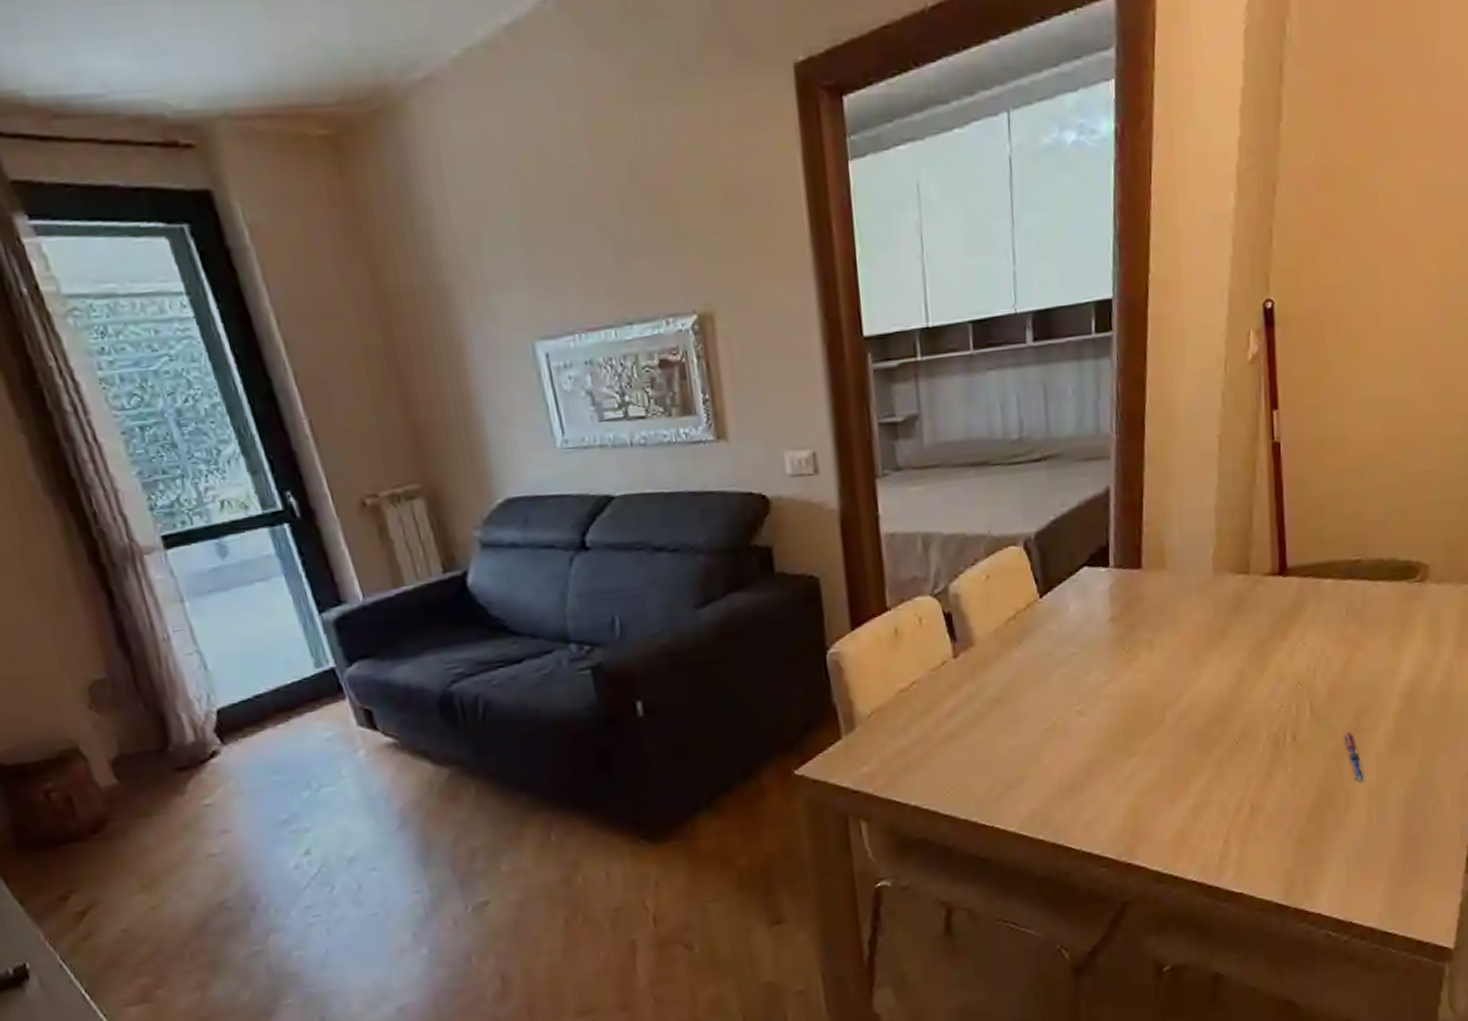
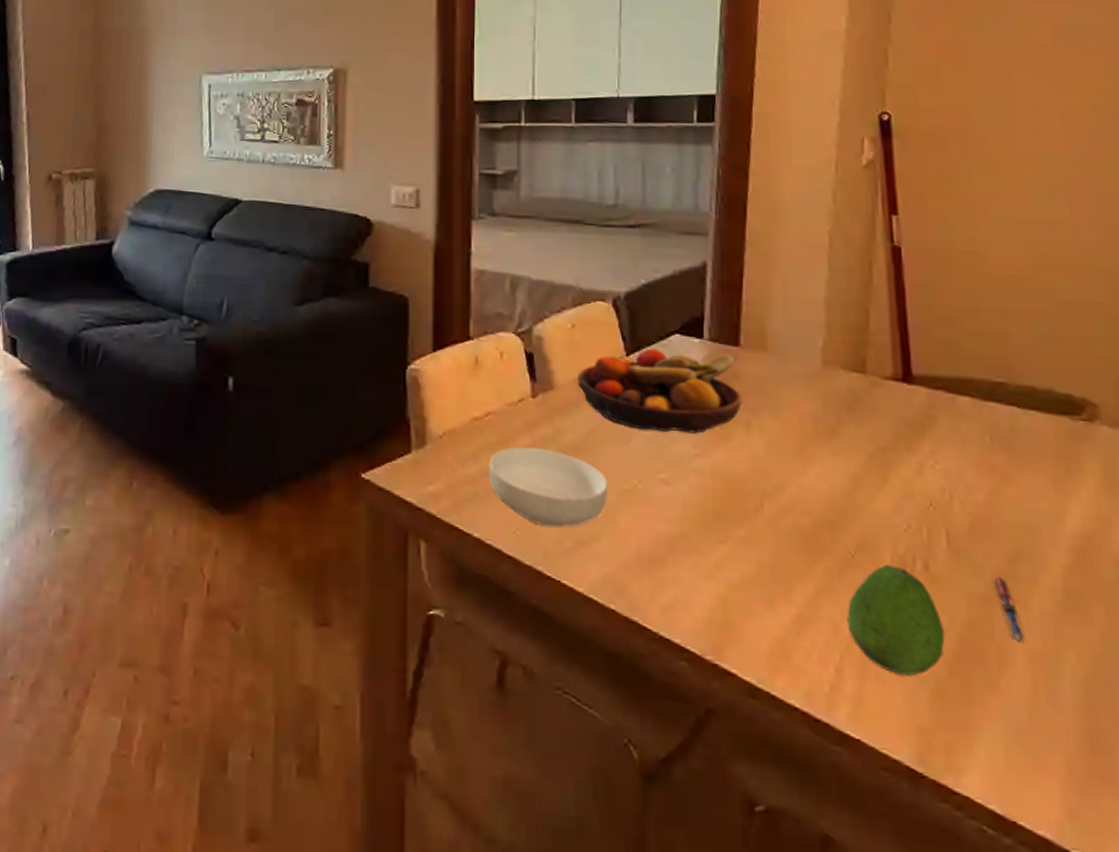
cereal bowl: none [918,706,1031,780] -> present [489,447,609,528]
fruit bowl: none [996,577,1145,668] -> present [578,348,742,433]
fruit: none [1232,742,1307,834] -> present [846,565,945,677]

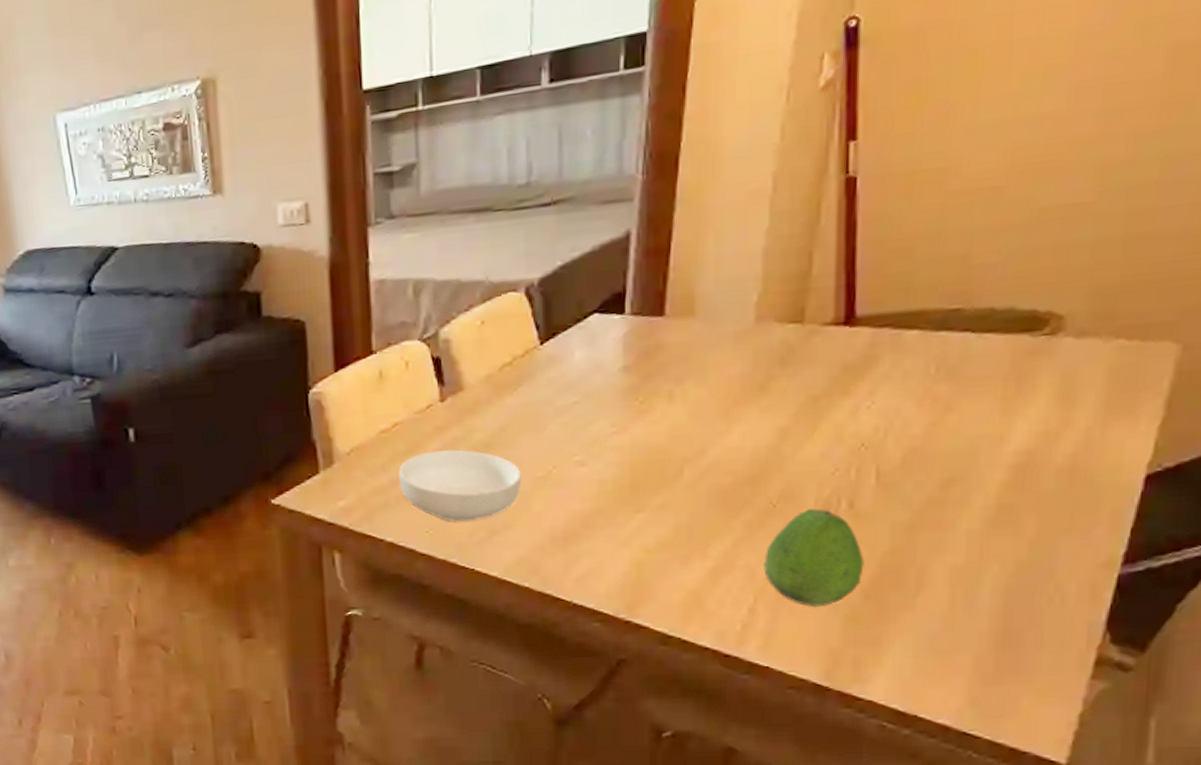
fruit bowl: present [578,348,742,433] -> none [488,325,664,416]
pen: present [992,576,1028,643] -> none [920,503,951,561]

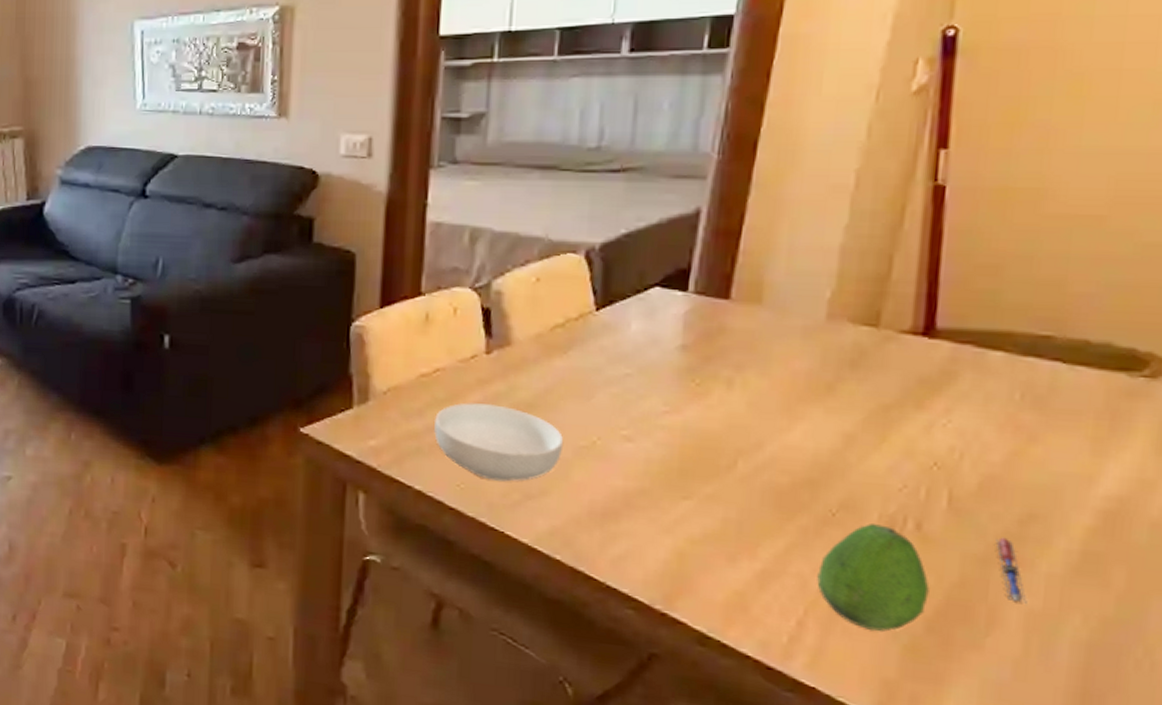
pen: none [920,503,951,561] -> present [996,537,1027,604]

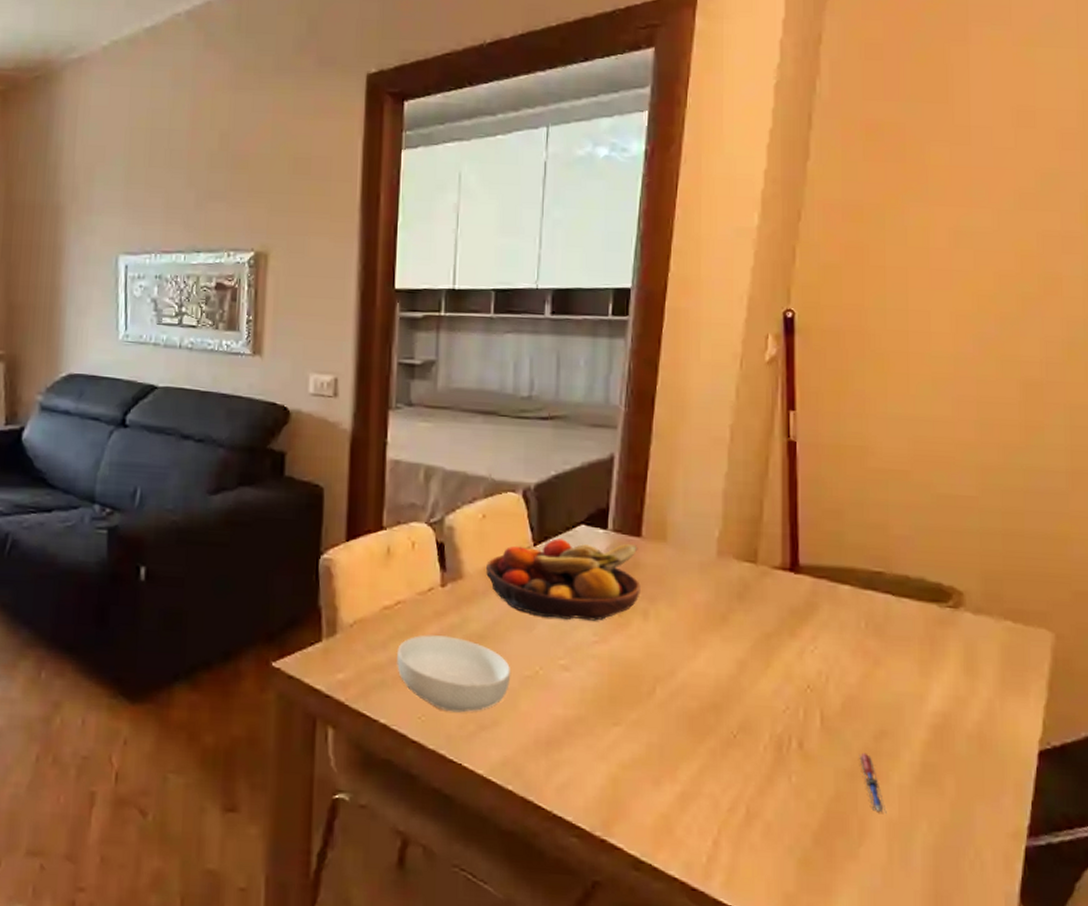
fruit bowl: none [538,302,726,390] -> present [486,538,641,621]
fruit: present [817,524,930,631] -> none [726,744,813,847]

